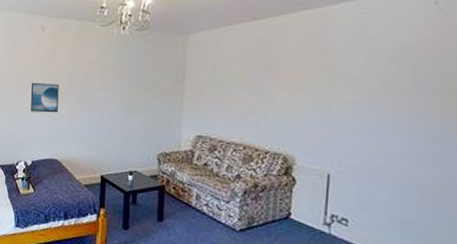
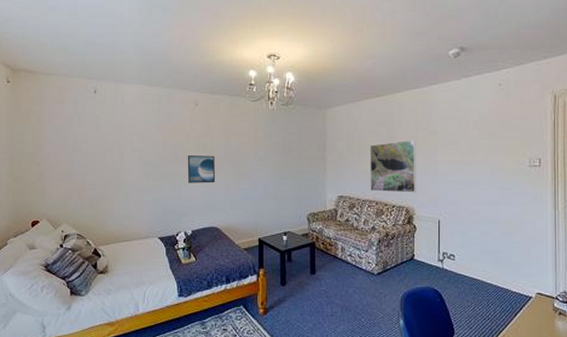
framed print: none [237,73,304,138] -> present [370,139,417,193]

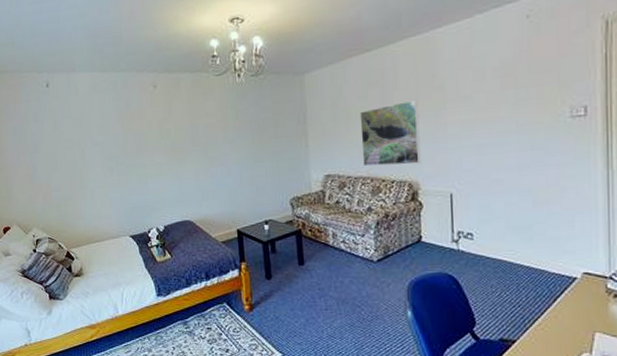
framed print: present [187,155,215,183] -> none [151,142,183,176]

